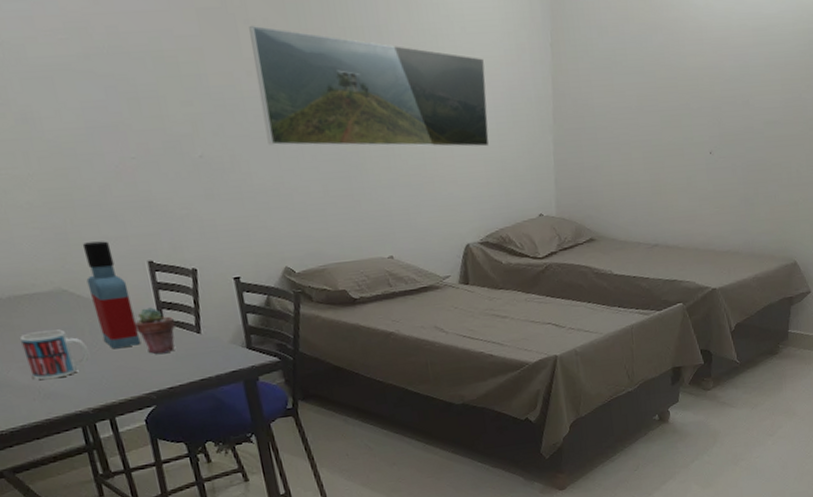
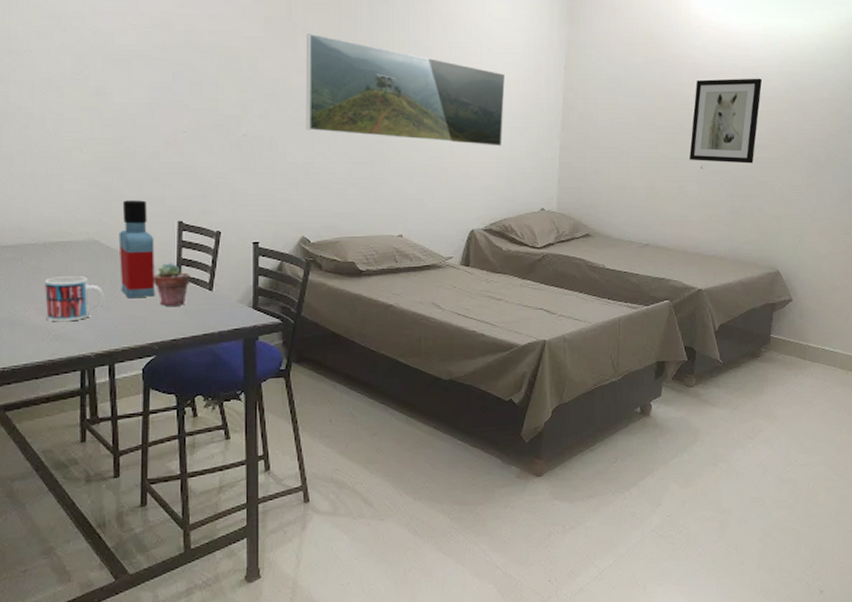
wall art: none [696,40,776,146] -> present [689,78,763,164]

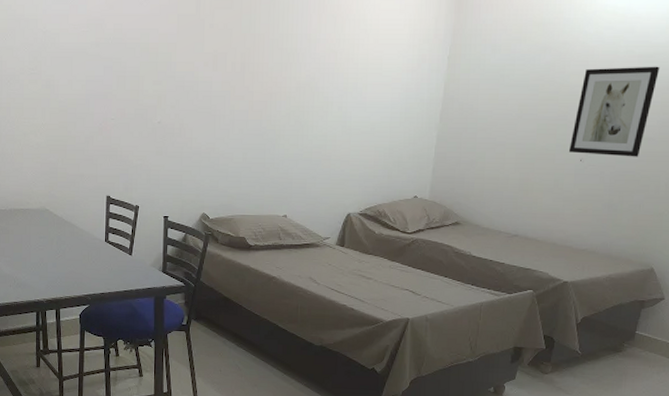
mug: present [45,276,105,322] -> none [11,237,53,273]
bottle: present [118,200,155,297] -> none [63,177,89,257]
potted succulent: present [153,263,190,307] -> none [87,230,115,267]
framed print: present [306,33,505,146] -> none [209,28,389,136]

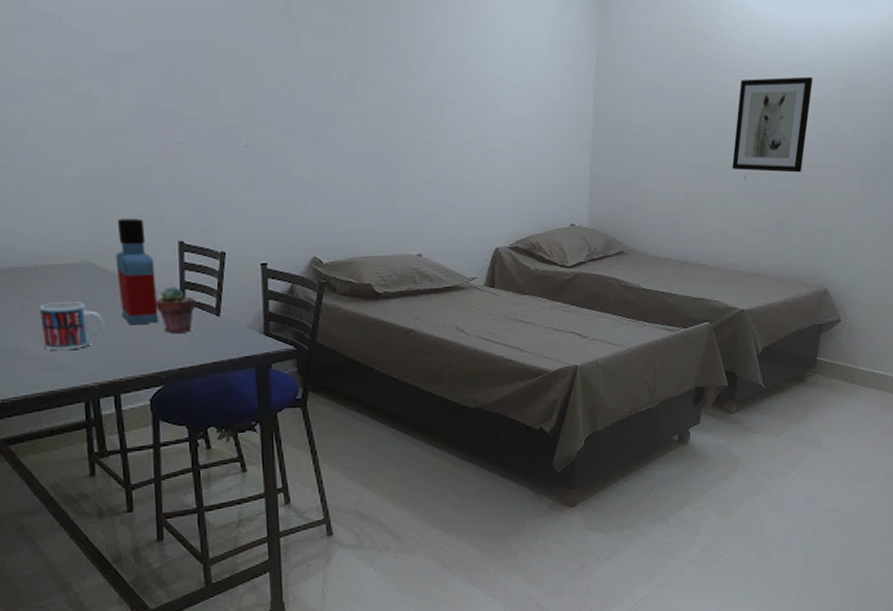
mug: none [11,237,53,273] -> present [40,302,106,351]
bottle: none [63,177,89,257] -> present [115,219,159,324]
potted succulent: none [87,230,115,267] -> present [155,286,195,334]

